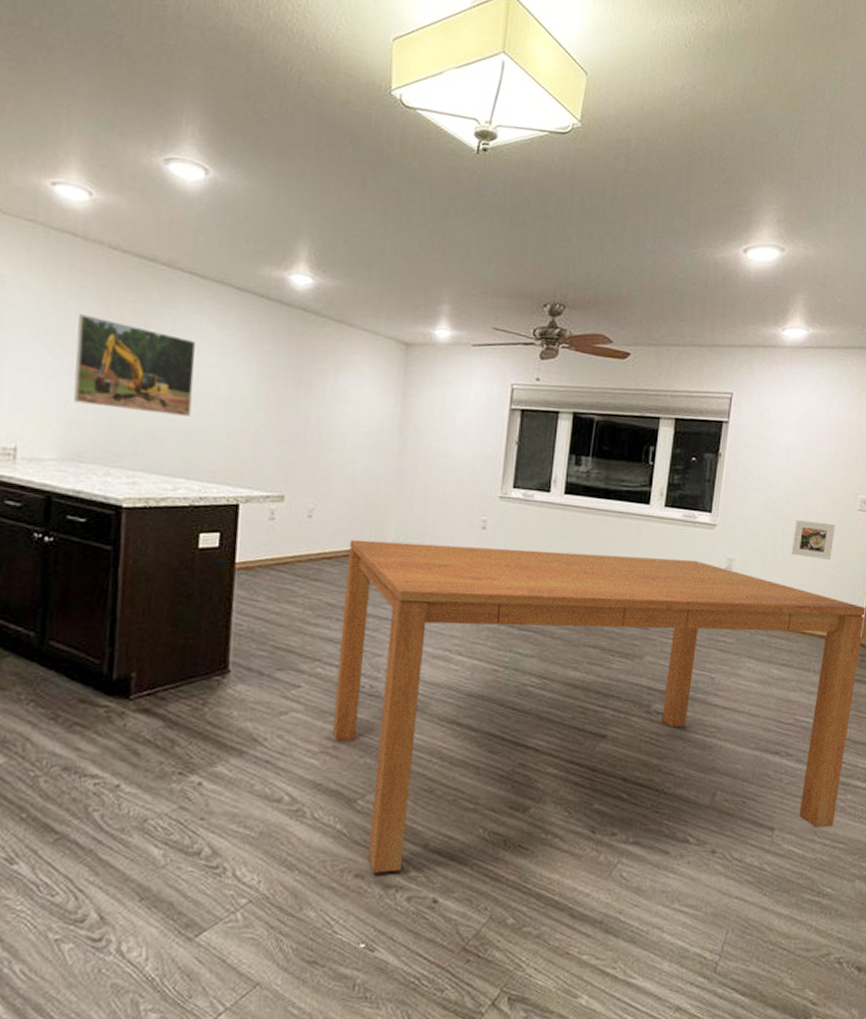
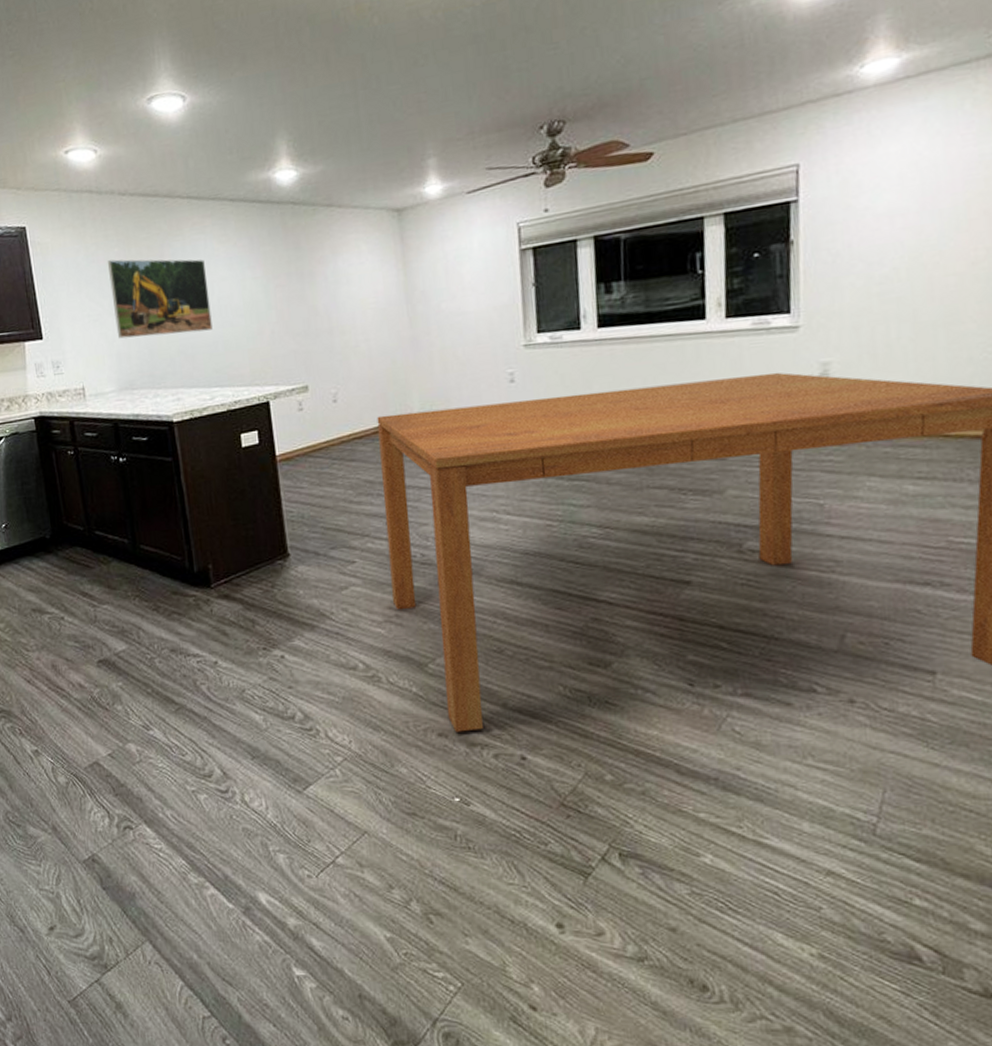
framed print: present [792,520,836,560] -> none [914,294,979,344]

